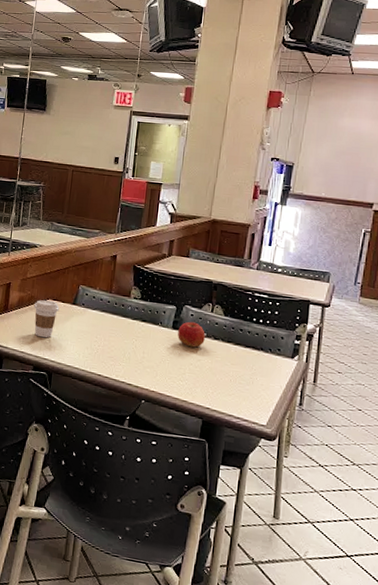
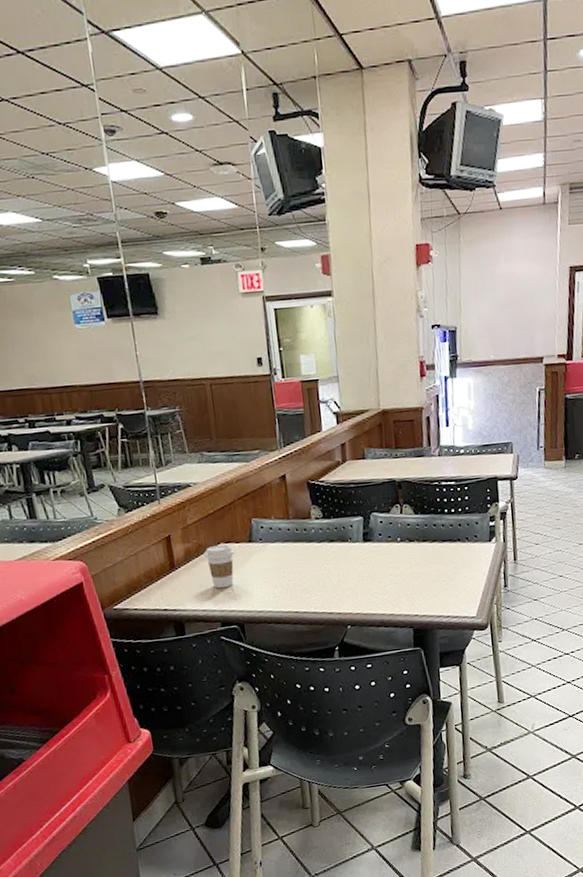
apple: present [178,321,205,348] -> none [370,529,400,557]

